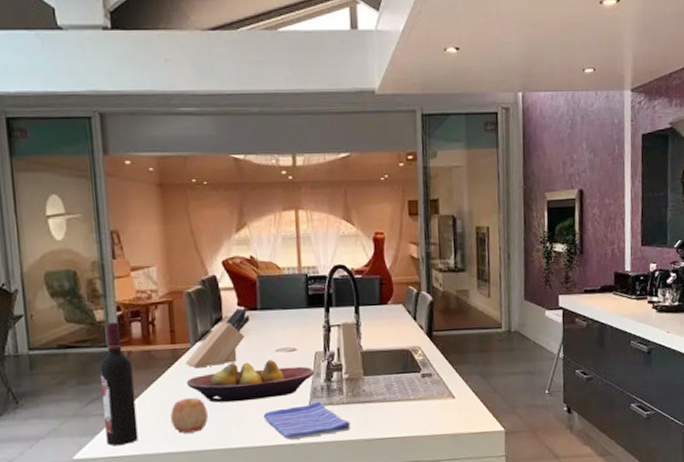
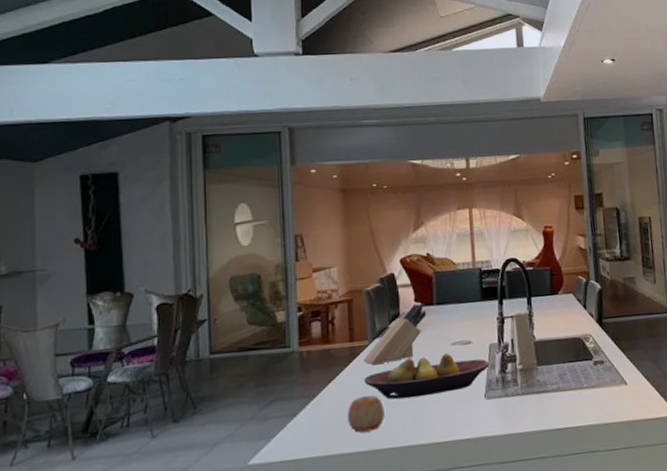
wine bottle: present [100,322,138,446] -> none [279,322,315,449]
dish towel: present [263,401,350,440] -> none [439,393,525,434]

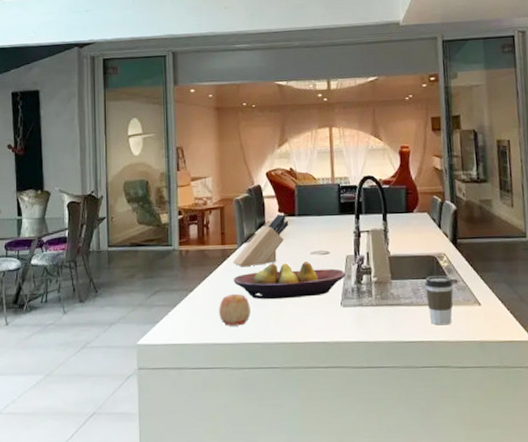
coffee cup: none [571,357,600,409] -> present [424,276,453,325]

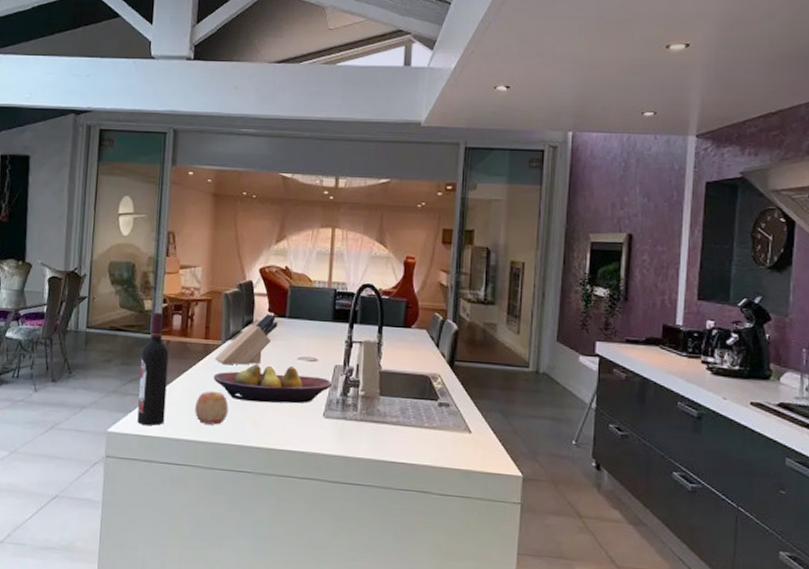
wine bottle: none [163,224,191,334] -> present [137,312,169,426]
coffee cup: present [424,276,453,325] -> none [414,397,445,450]

